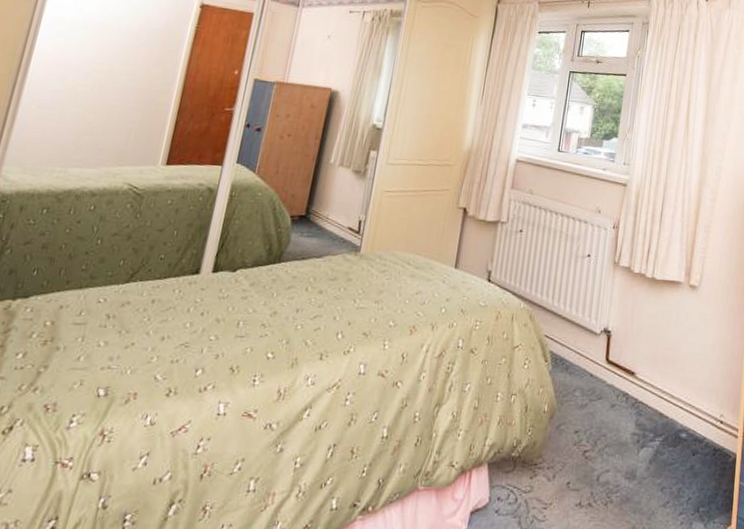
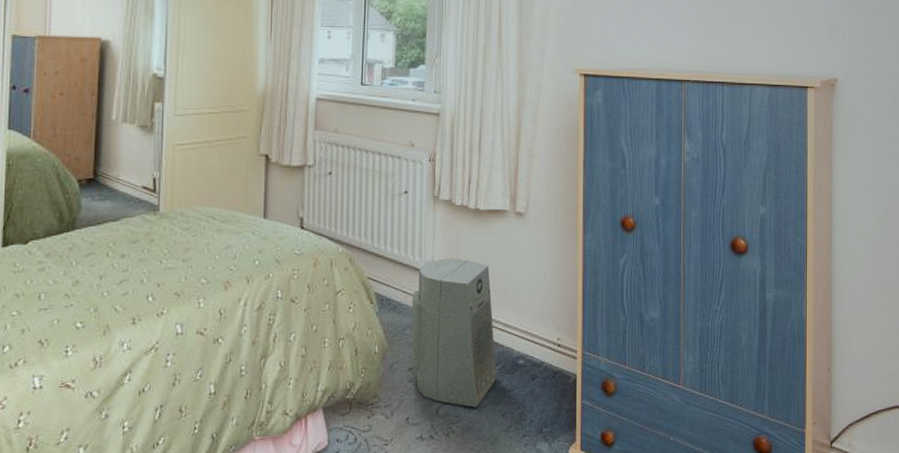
air purifier: none [577,323,661,479] -> present [410,258,497,408]

